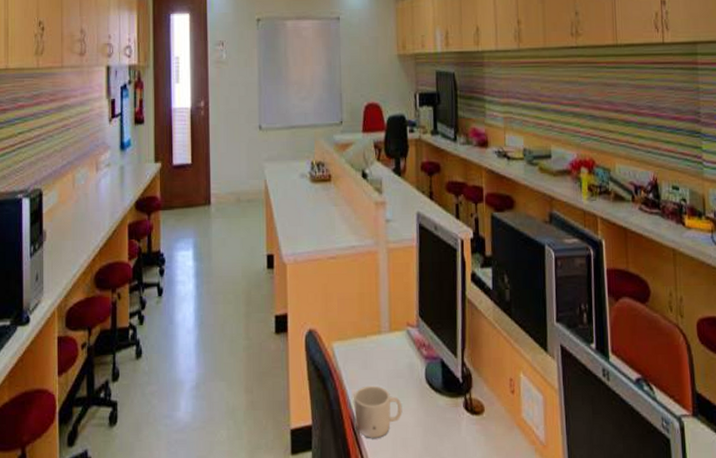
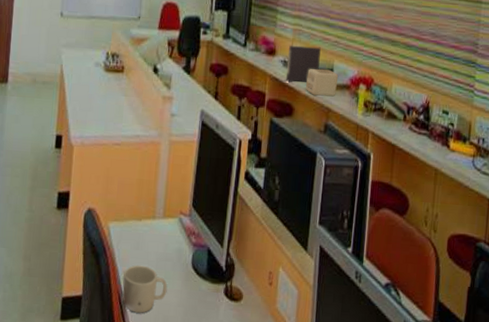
binder: none [501,133,536,173] -> present [285,45,321,83]
desk organizer: none [523,155,558,184] -> present [305,68,339,97]

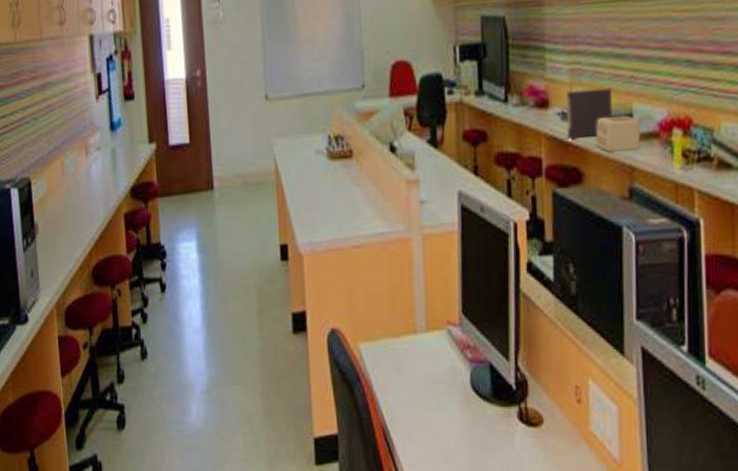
mug: present [122,265,168,313] -> none [385,392,444,450]

